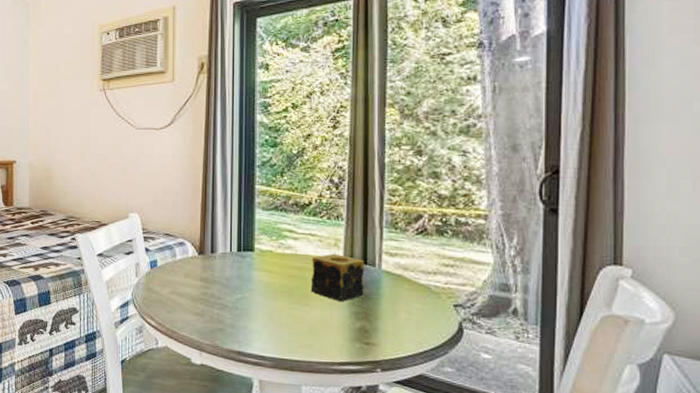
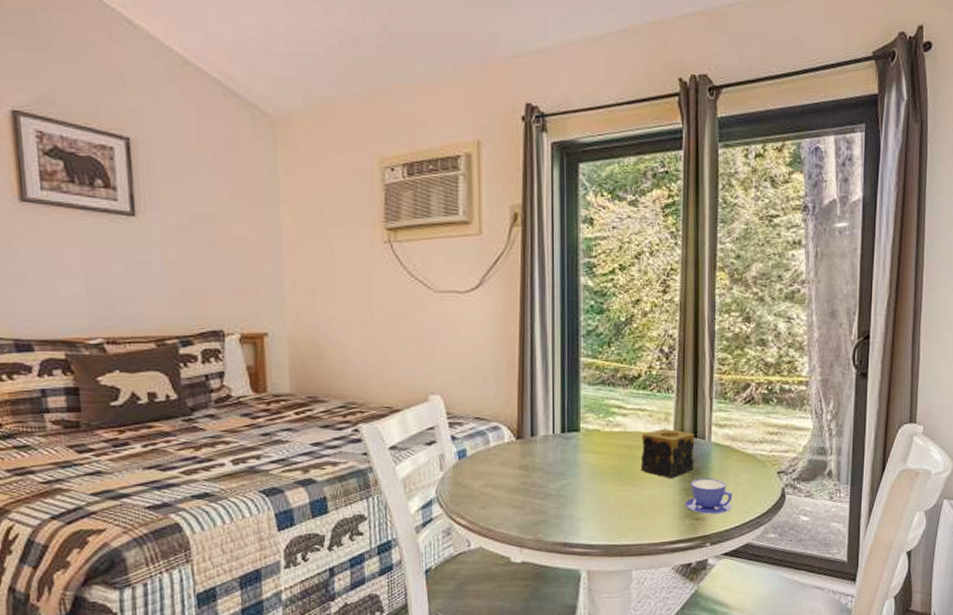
teacup: none [355,304,405,341] -> present [685,478,733,514]

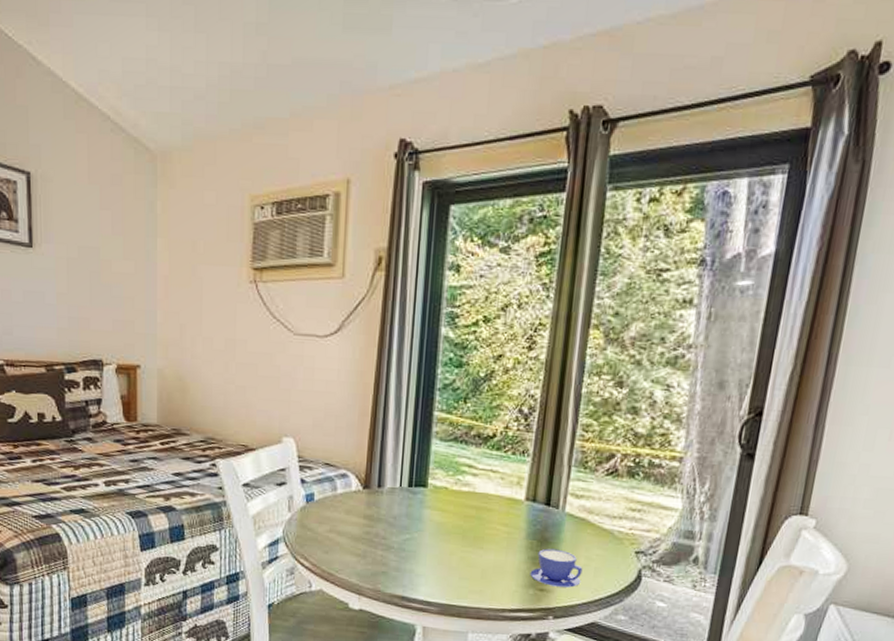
candle: present [640,428,695,478] -> none [486,492,548,545]

